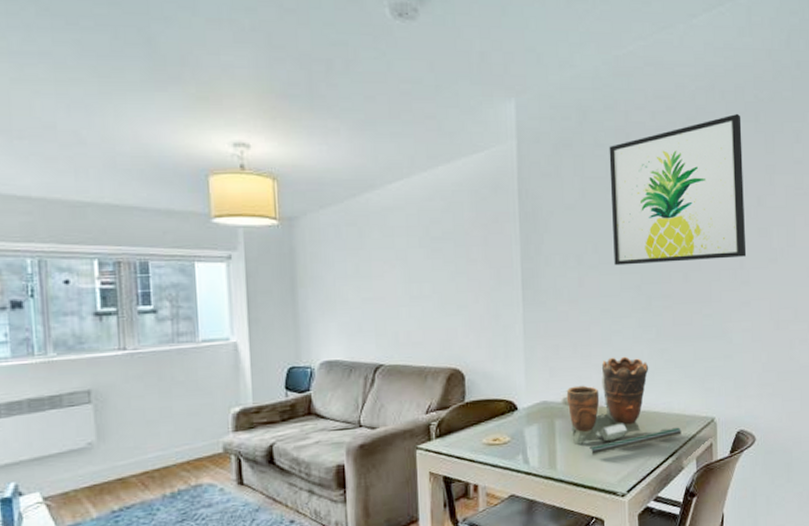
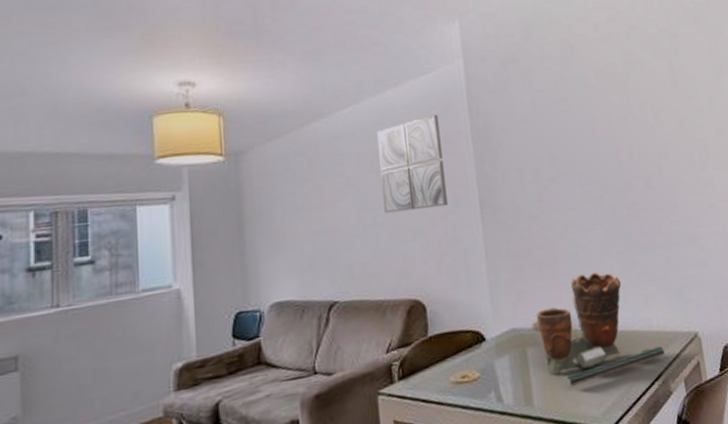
wall art: none [427,193,491,287] -> present [377,114,448,214]
wall art: present [609,113,747,266] -> none [555,19,707,177]

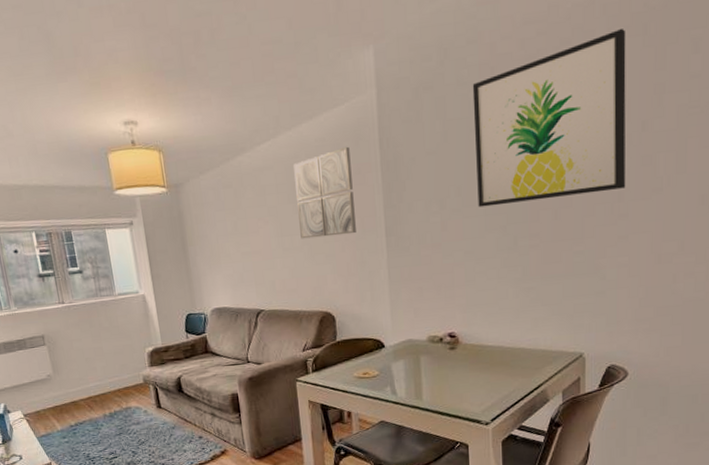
clay pot: present [536,272,665,386] -> none [430,296,547,388]
wall art: none [555,19,707,177] -> present [472,28,626,208]

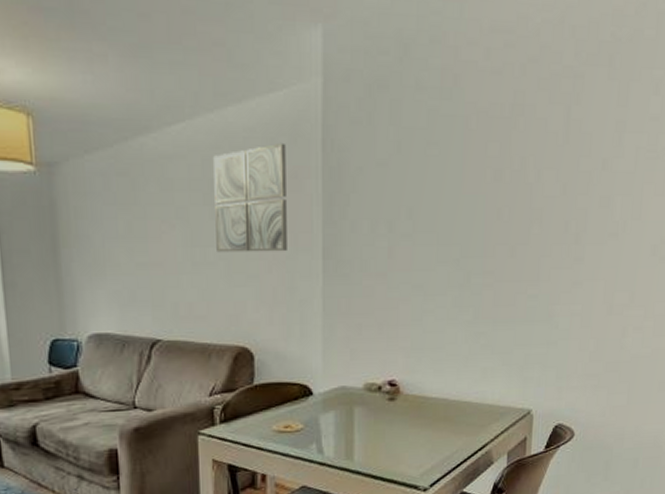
wall art: present [472,28,626,208] -> none [431,54,593,235]

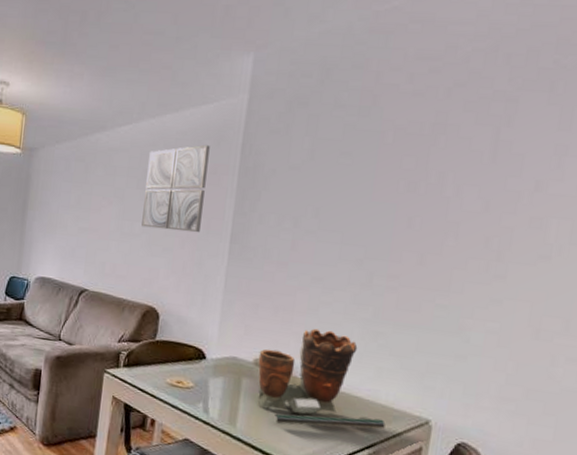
clay pot: none [368,339,494,447] -> present [257,328,386,430]

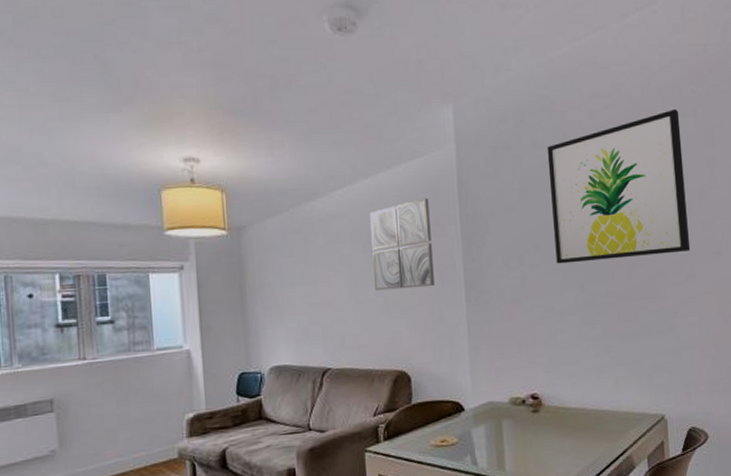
clay pot: present [257,328,386,430] -> none [512,354,632,456]
wall art: none [335,80,530,248] -> present [547,108,691,264]

